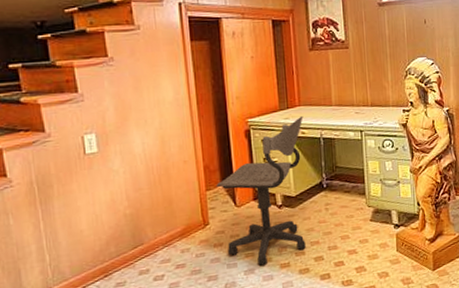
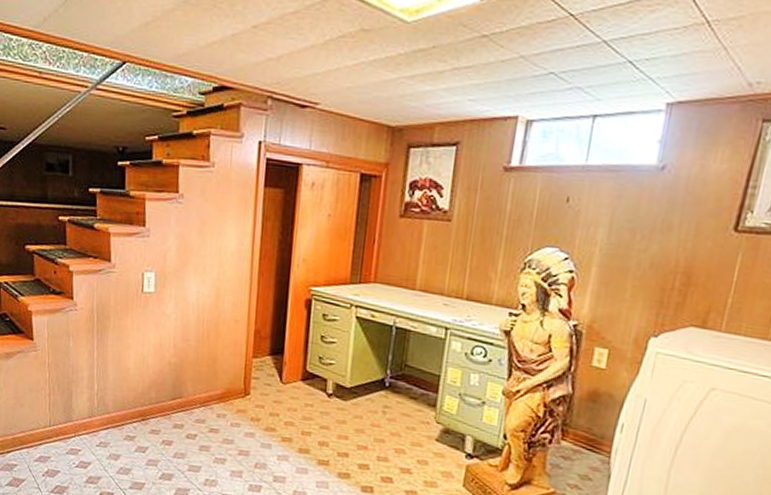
office chair: present [216,115,306,266] -> none [264,294,377,456]

